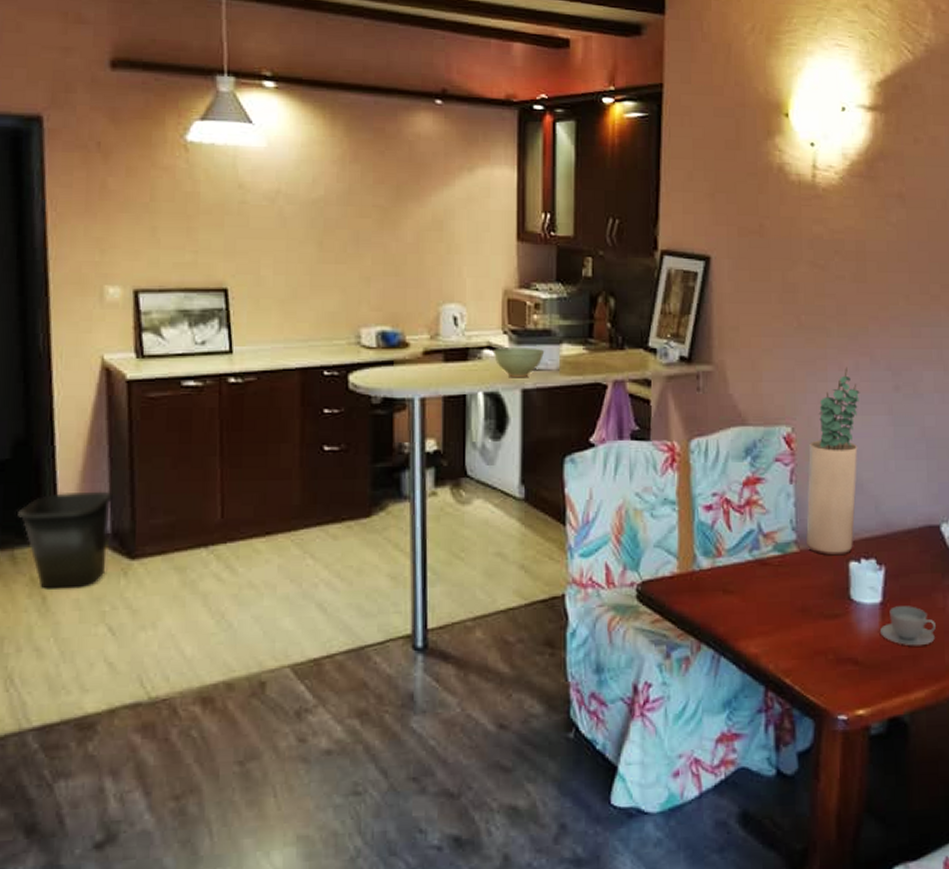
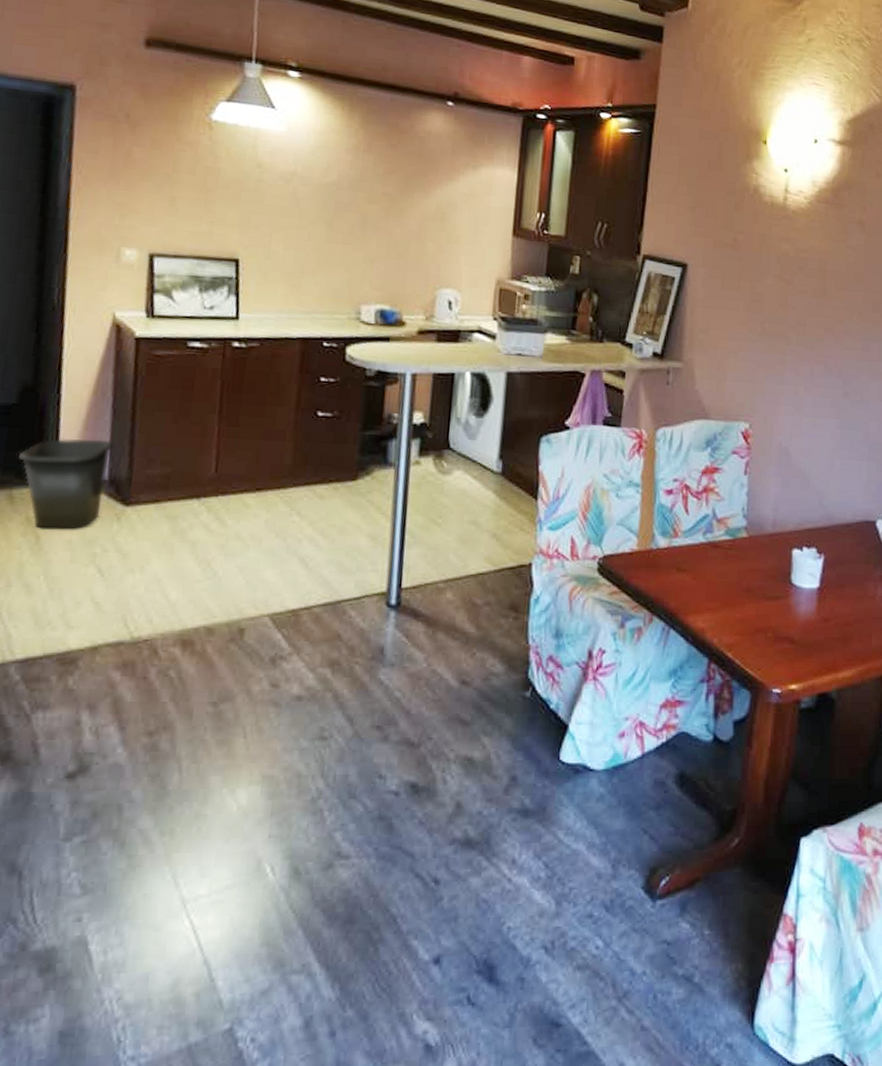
bowl: present [492,348,545,378] -> none [482,332,531,362]
vase: present [806,367,860,556] -> none [755,373,813,543]
teacup: present [880,606,936,646] -> none [816,592,866,630]

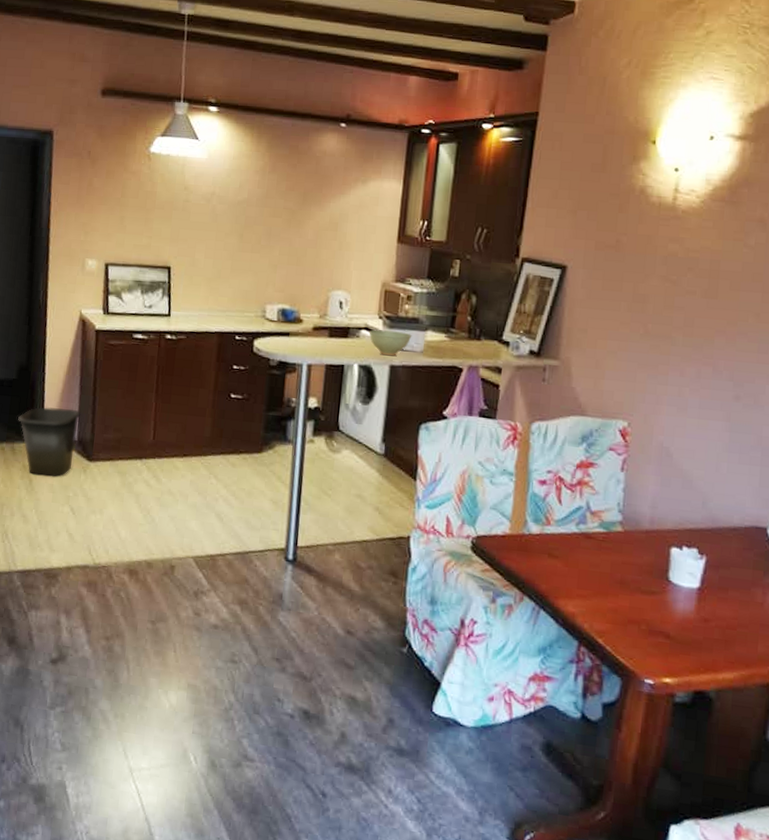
bowl: none [482,332,531,362] -> present [368,330,412,356]

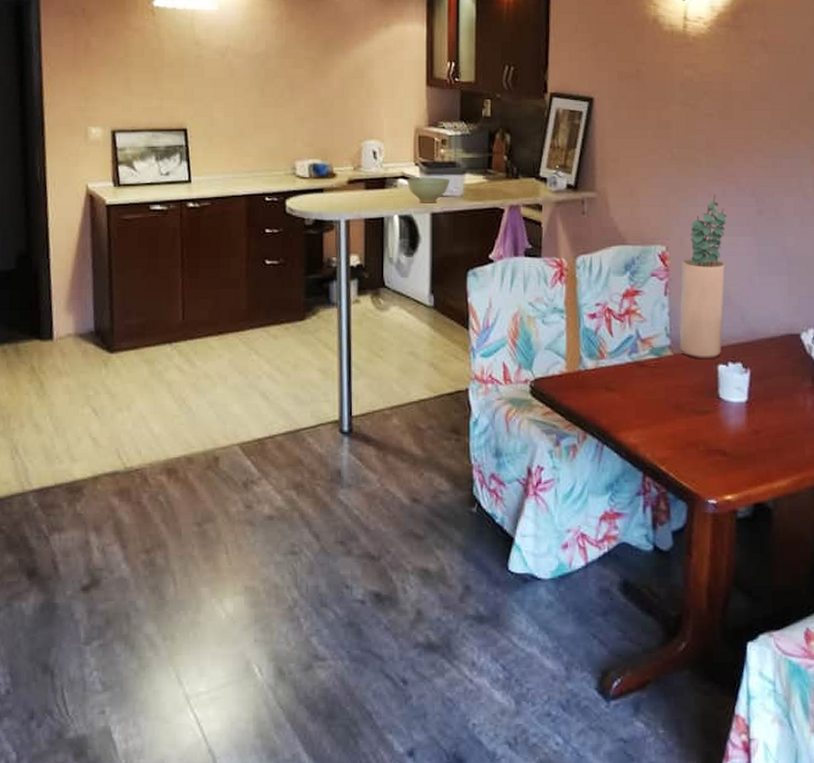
waste bin: present [18,407,81,477] -> none [21,296,97,376]
vase: none [631,374,699,541] -> present [679,194,727,360]

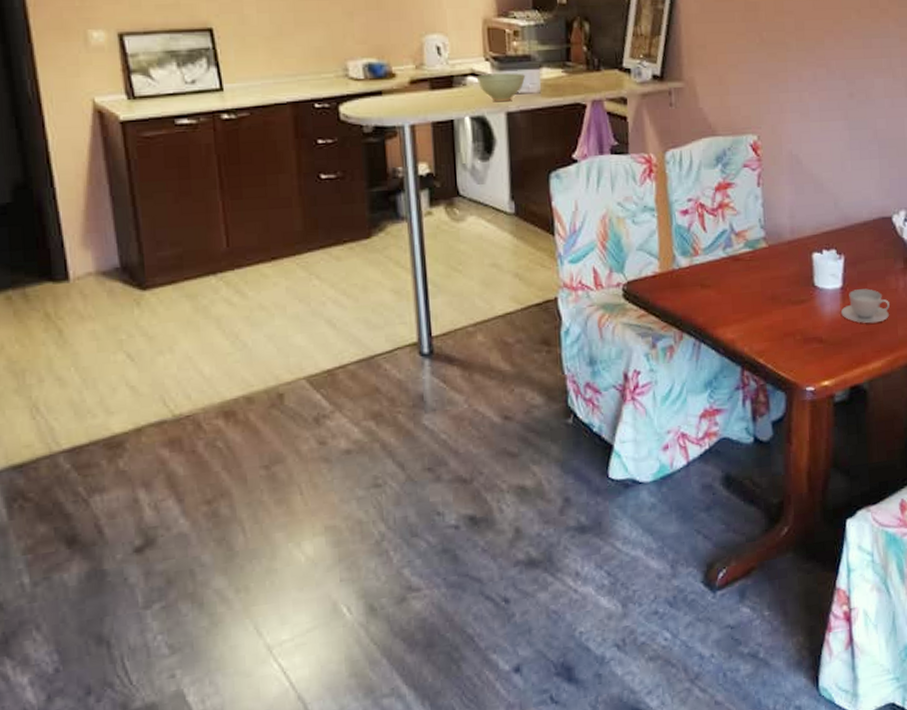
vase: present [679,194,727,360] -> none [773,78,818,249]
teacup: none [746,405,797,441] -> present [841,288,890,324]

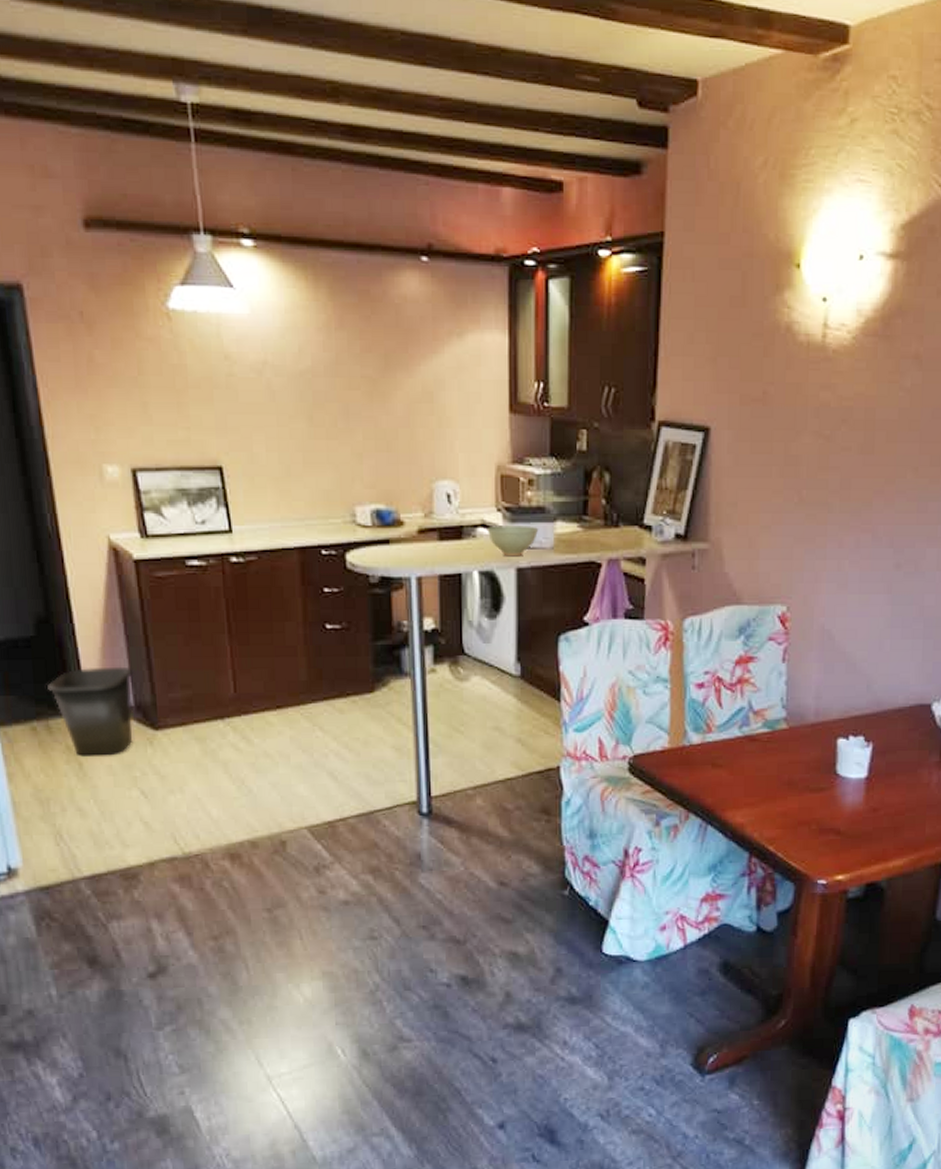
waste bin: none [25,227,120,323] -> present [47,666,134,756]
teacup: present [841,288,890,324] -> none [864,781,919,819]

